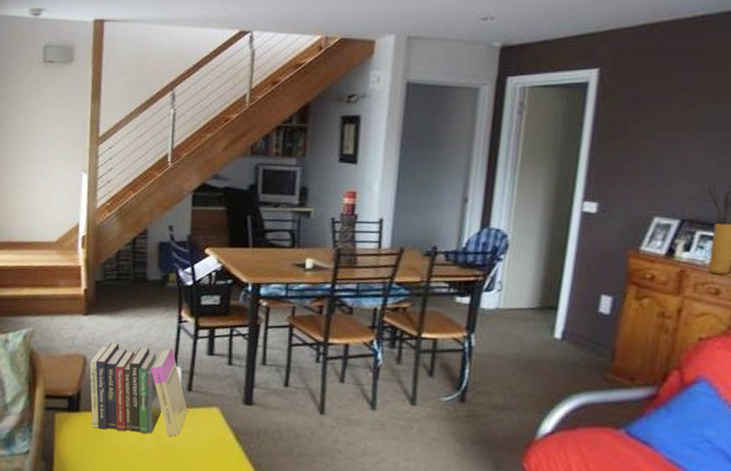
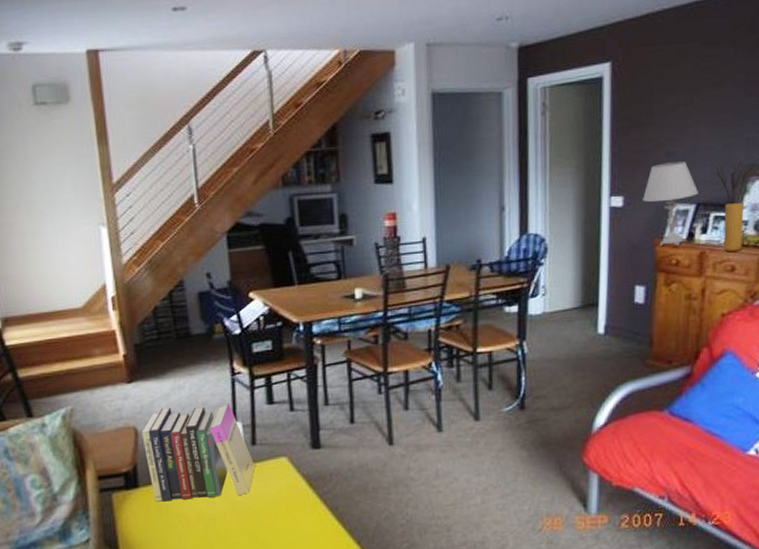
table lamp: none [620,174,684,260] -> present [643,161,698,247]

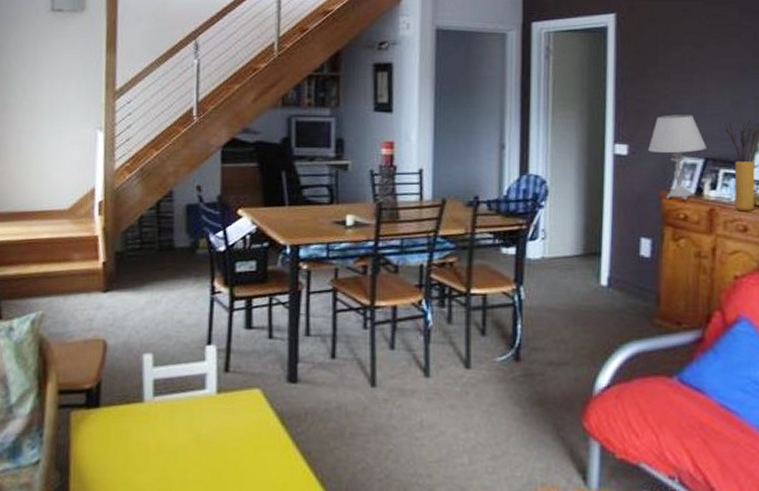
books: present [142,402,256,502] -> none [110,322,226,428]

